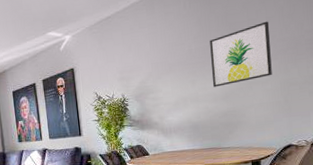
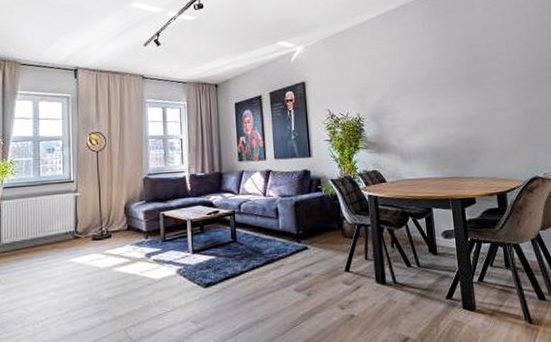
wall art: present [210,21,272,87] -> none [450,46,515,111]

